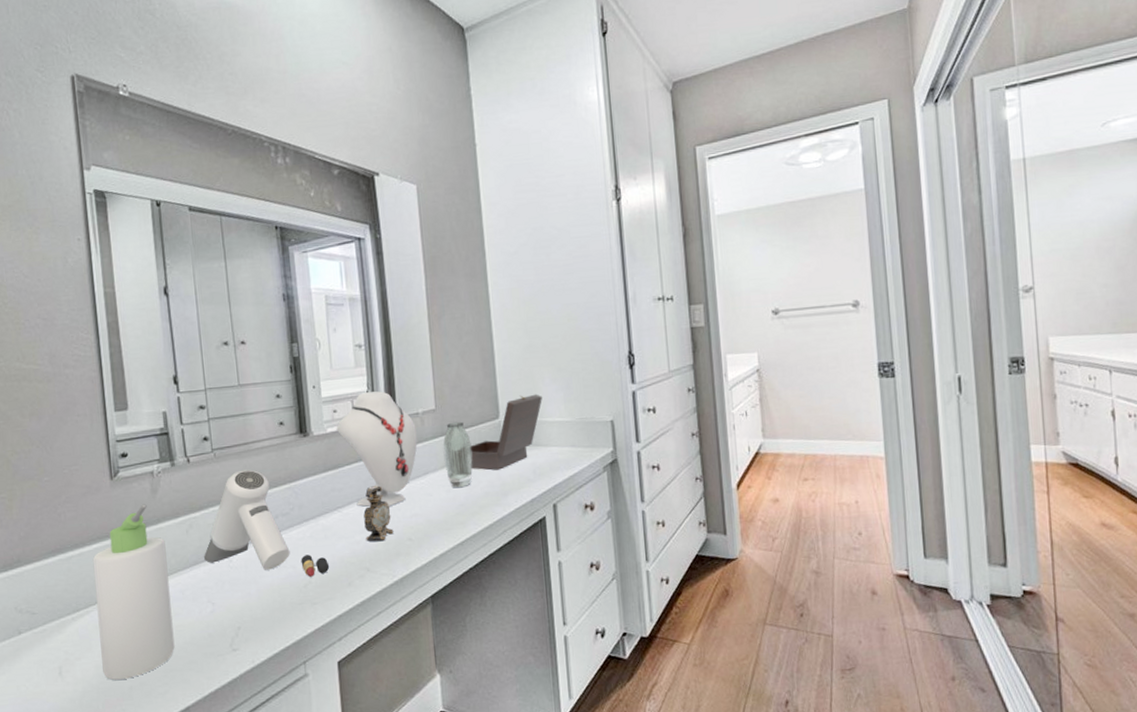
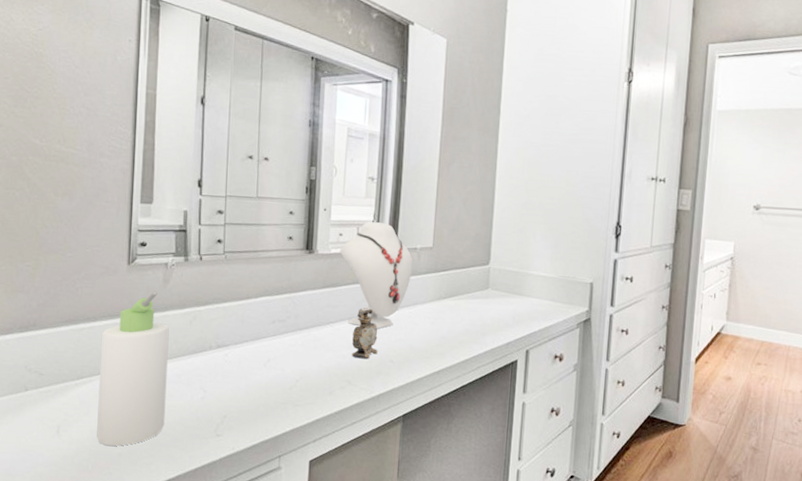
hair dryer: present [203,469,290,570] -> none [202,274,281,369]
lipstick: present [301,554,330,577] -> none [289,360,315,381]
vase: present [443,422,473,489] -> none [433,262,461,322]
jewelry box: present [470,394,542,471] -> none [457,246,531,312]

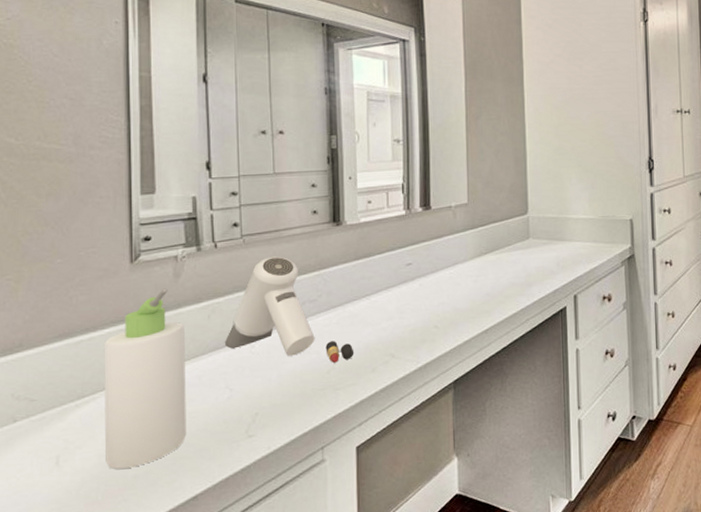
hair dryer: none [202,274,281,369] -> present [224,256,315,356]
lipstick: none [289,360,315,381] -> present [325,341,354,363]
jewelry display stand: present [339,222,413,329] -> none [370,184,449,295]
perfume bottle: present [351,307,378,359] -> none [392,274,421,329]

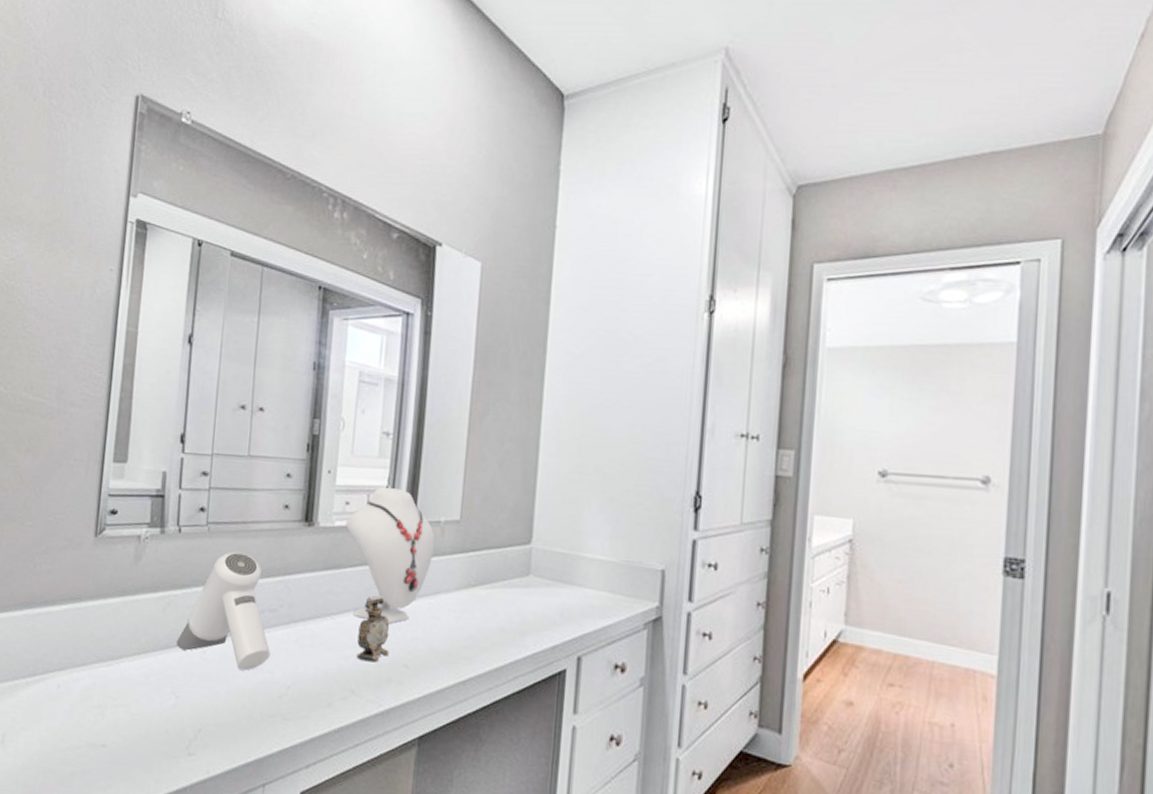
bottle: present [104,288,187,469] -> none [47,570,139,763]
lipstick: present [325,341,354,363] -> none [280,661,311,688]
jewelry display stand: none [370,184,449,295] -> present [345,487,435,623]
perfume bottle: none [392,274,421,329] -> present [356,595,390,663]

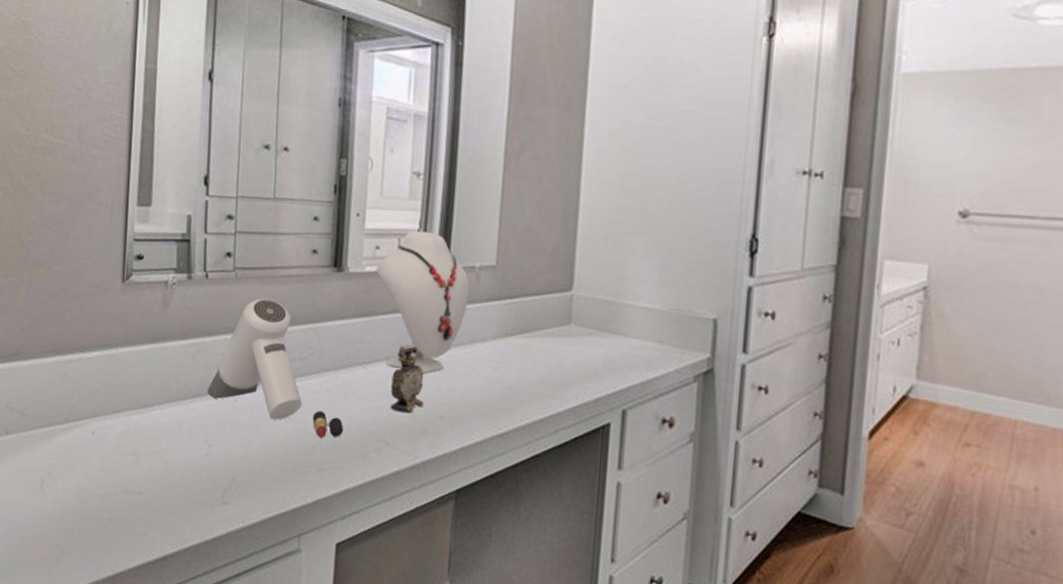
lipstick: none [280,661,311,688] -> present [312,411,344,438]

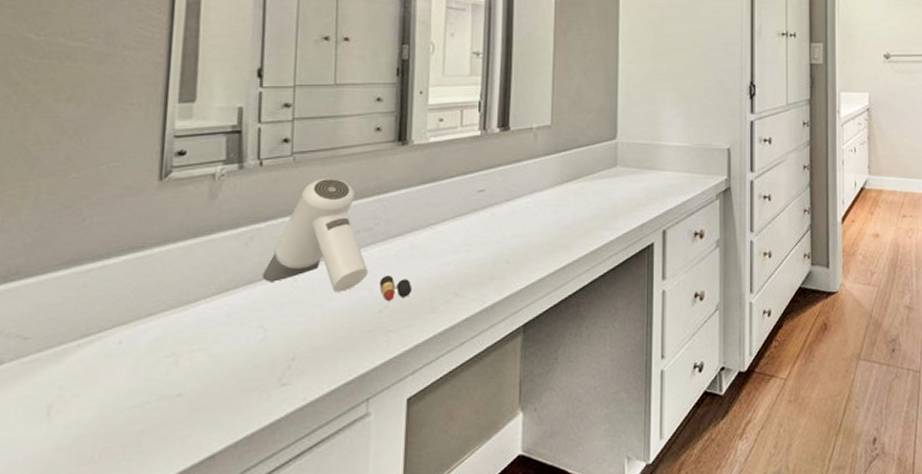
jewelry display stand: present [376,231,469,373] -> none [440,102,528,225]
perfume bottle: present [390,344,424,414] -> none [458,201,490,264]

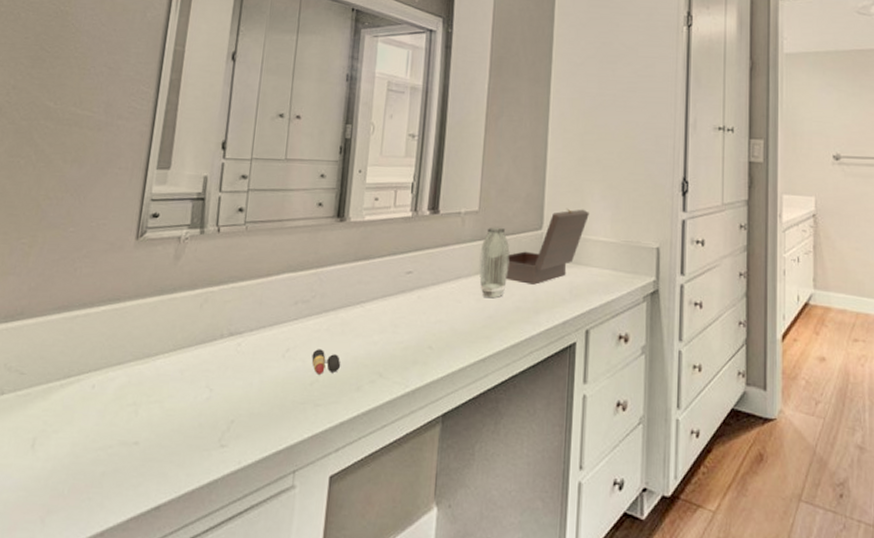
hair dryer: present [262,177,368,292] -> none [211,248,303,361]
vase: none [554,141,585,209] -> present [479,228,510,299]
jewelry box: none [582,117,662,192] -> present [506,208,589,285]

